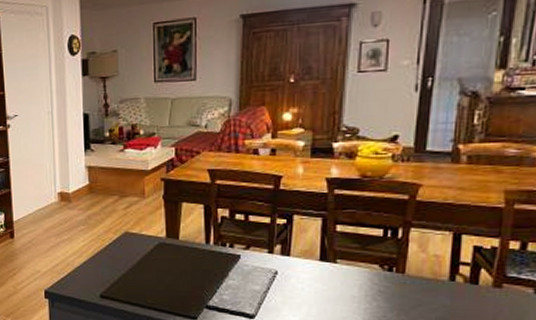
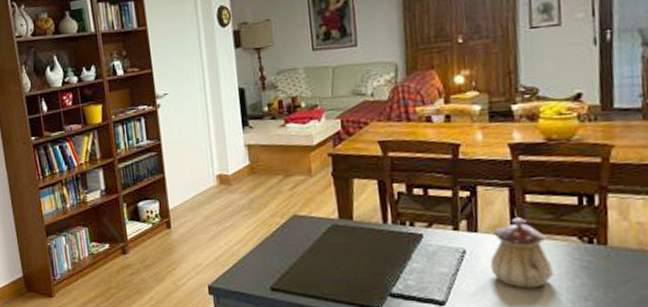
teapot: none [298,245,354,308] -> present [490,218,553,289]

